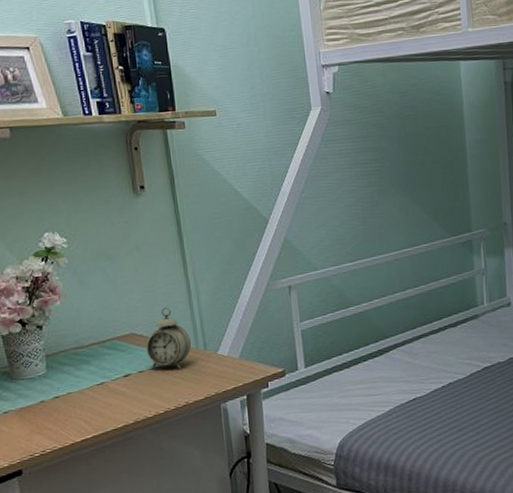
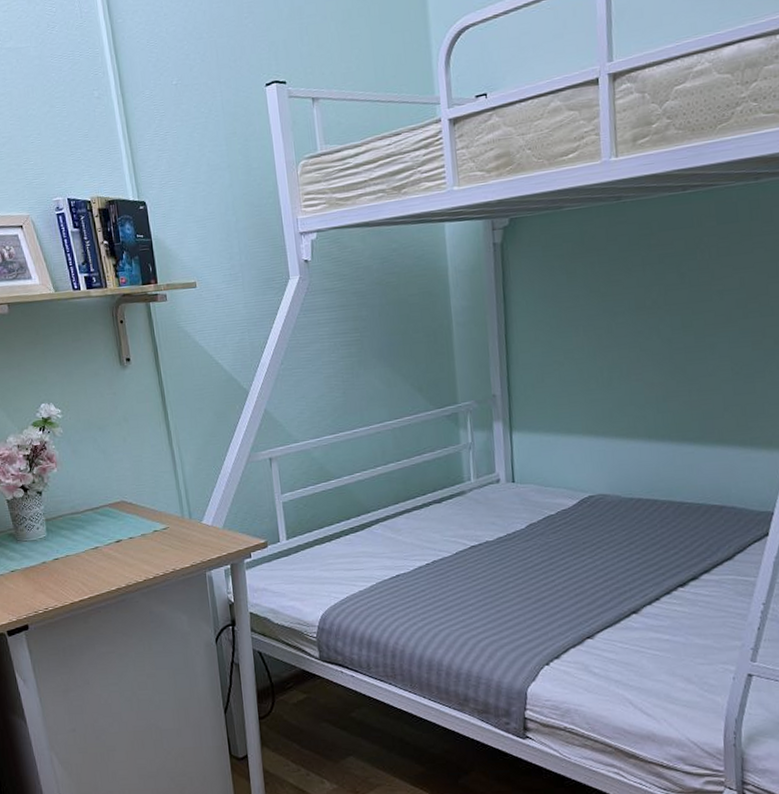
alarm clock: present [146,306,191,370] -> none [135,476,177,537]

